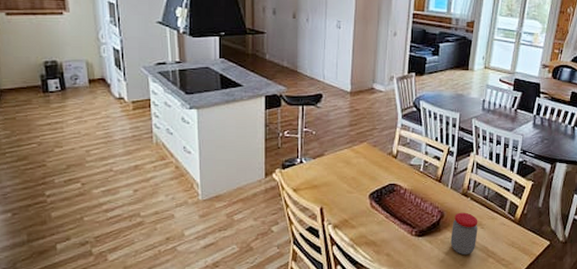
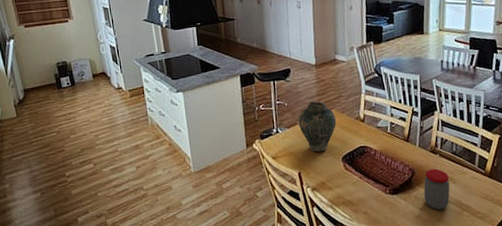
vase: none [326,132,367,186] -> present [298,101,337,152]

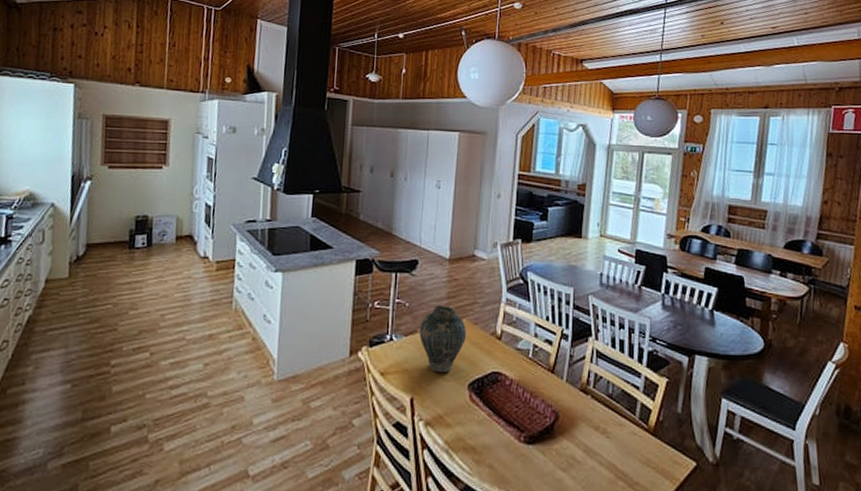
jar: present [423,168,450,210] -> none [568,414,602,474]

